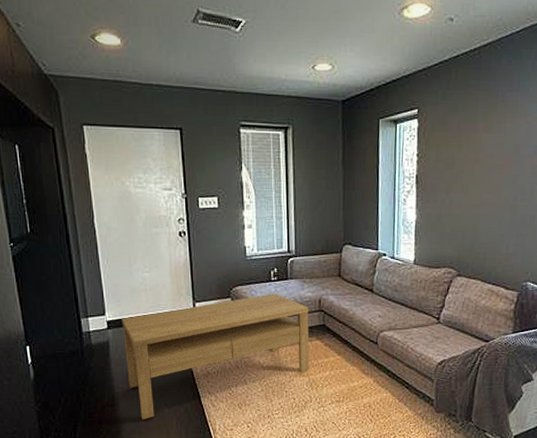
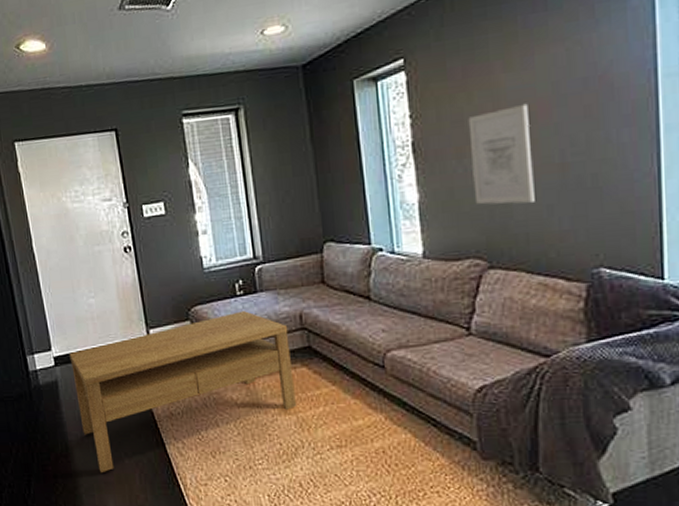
wall art: none [454,158,498,231] -> present [468,103,535,205]

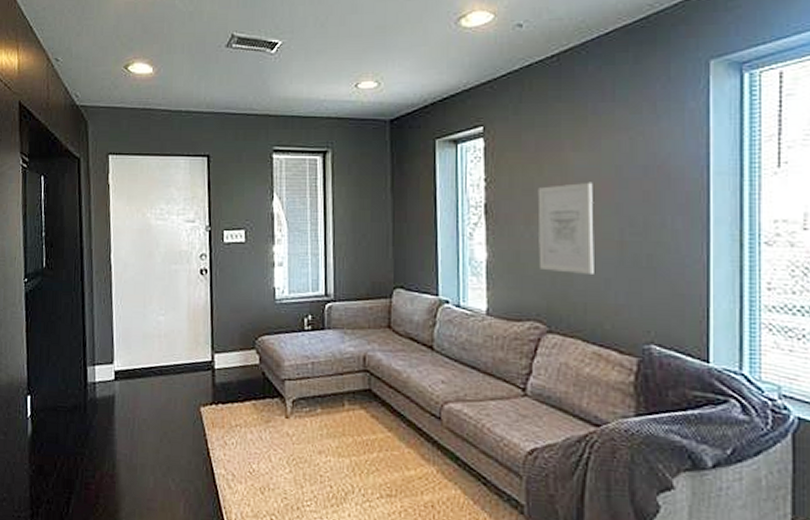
coffee table: present [69,311,296,473] -> none [130,346,351,498]

